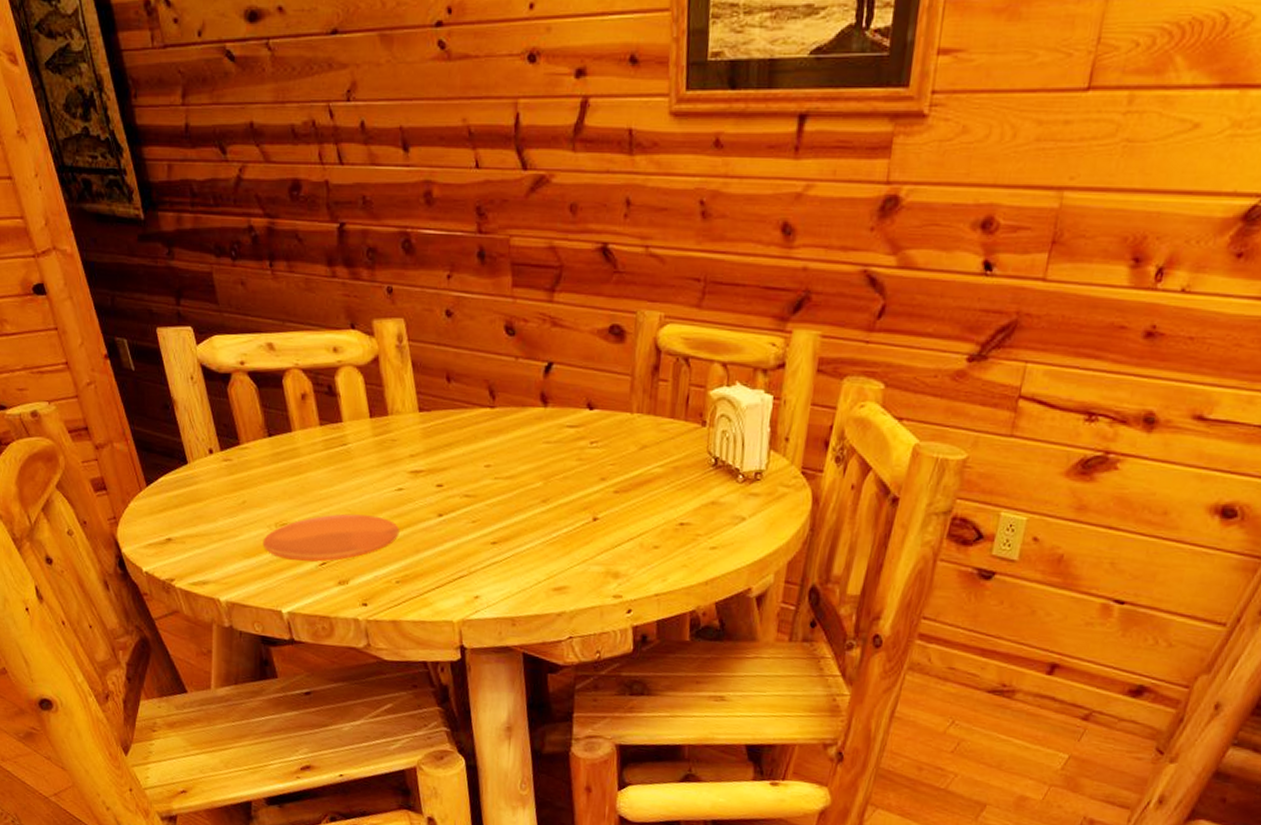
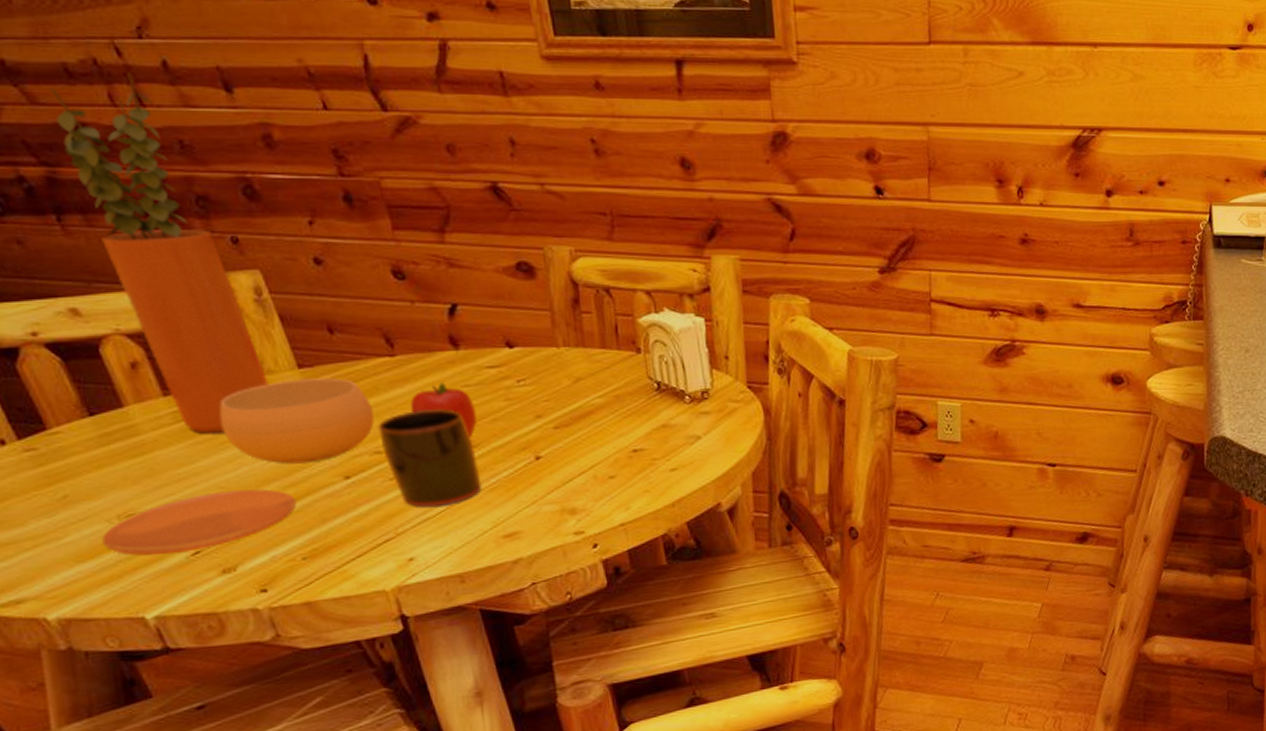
vase: none [280,133,395,463] -> present [50,72,268,434]
bowl: none [356,421,469,498] -> present [219,378,374,465]
mug: none [470,460,545,552] -> present [378,409,482,507]
fruit: none [498,436,552,493] -> present [409,382,478,439]

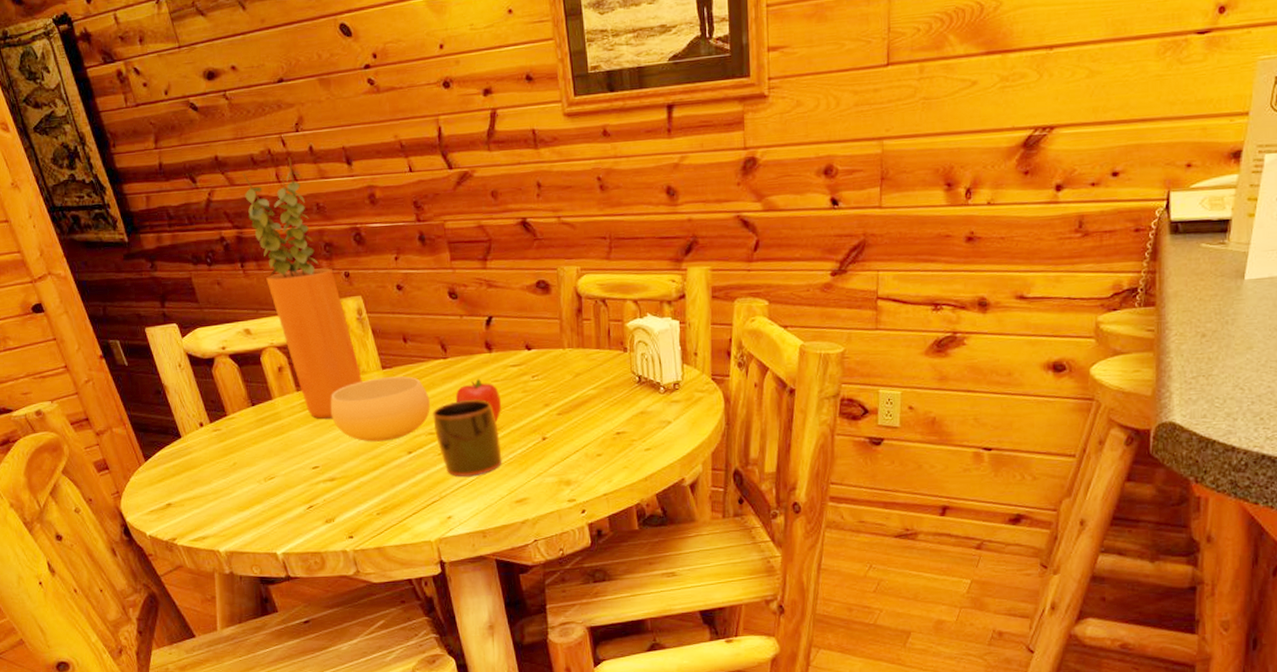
plate: present [101,489,297,556] -> none [254,460,376,508]

